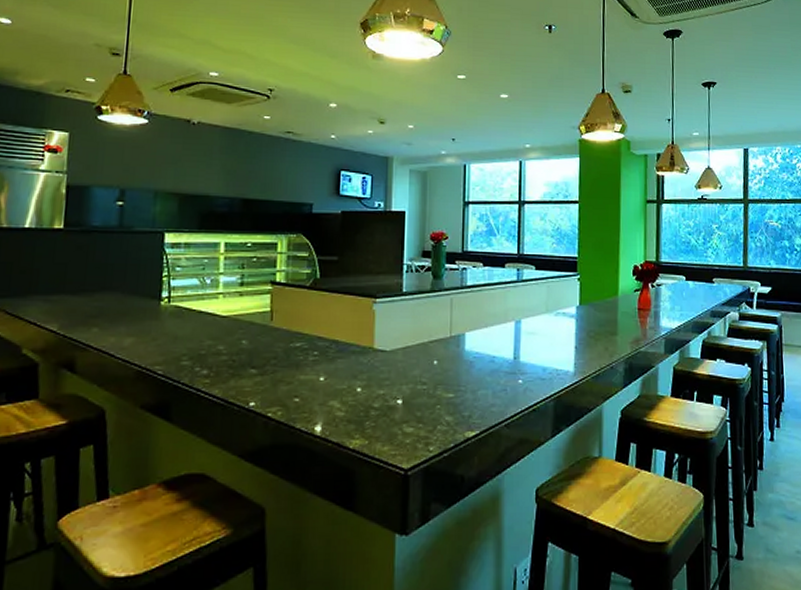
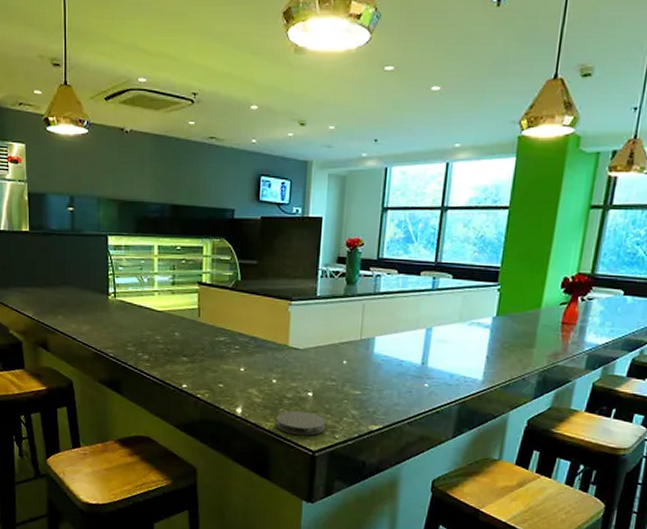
coaster: none [361,422,418,452] -> present [275,410,326,436]

